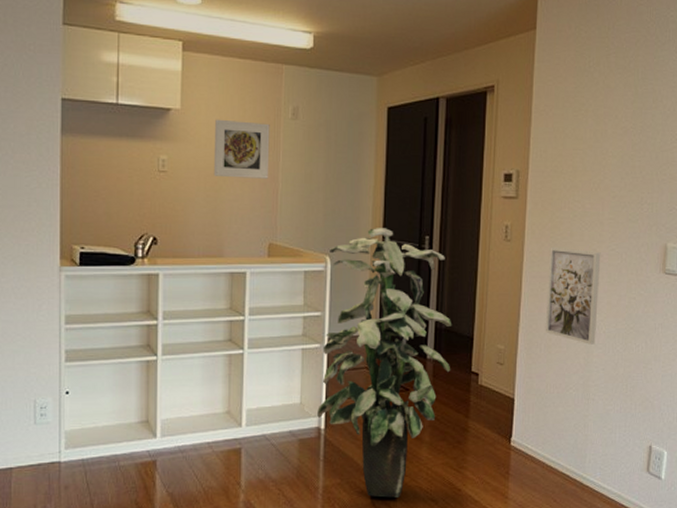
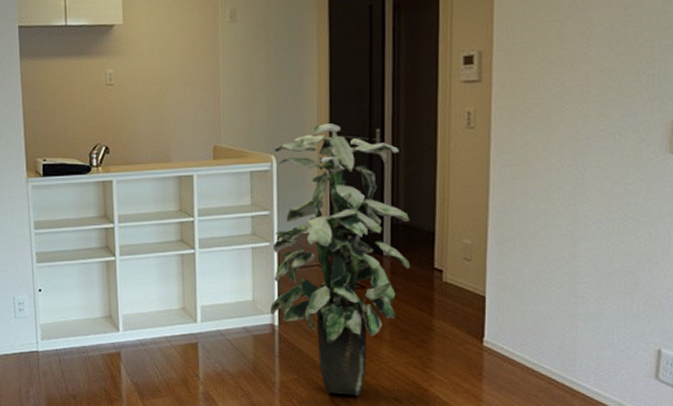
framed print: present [213,119,270,179] -> none [156,29,210,86]
wall art: present [545,248,601,344] -> none [519,132,587,237]

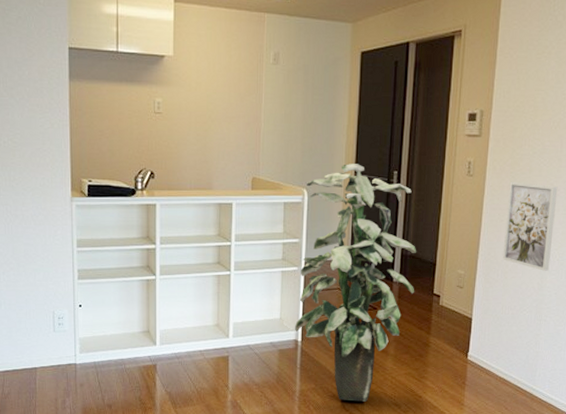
wall art: none [519,132,587,237] -> present [502,182,558,271]

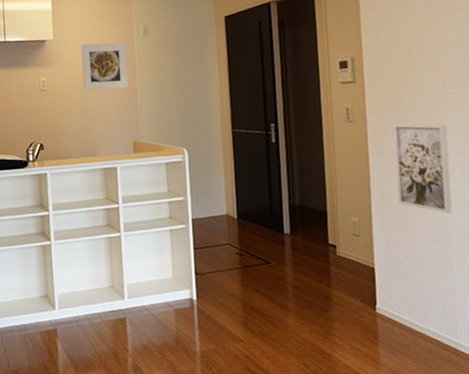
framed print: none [203,64,253,119] -> present [81,42,128,90]
indoor plant: present [295,164,417,402] -> none [186,120,309,362]

